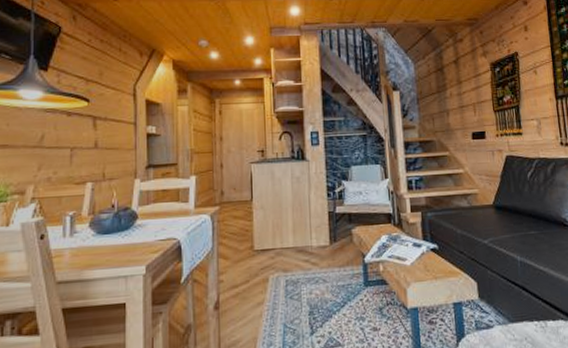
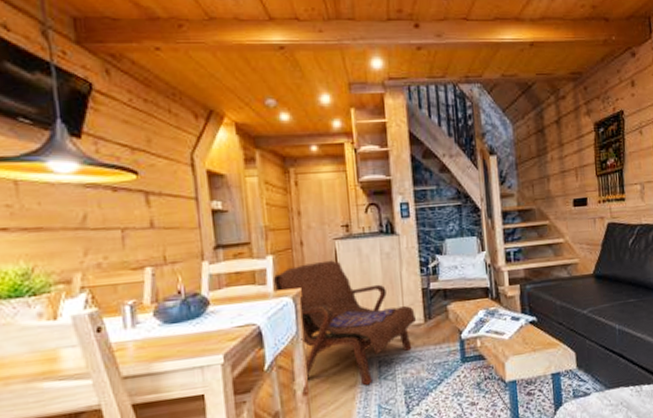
armchair: none [194,182,323,304] -> present [272,260,417,386]

